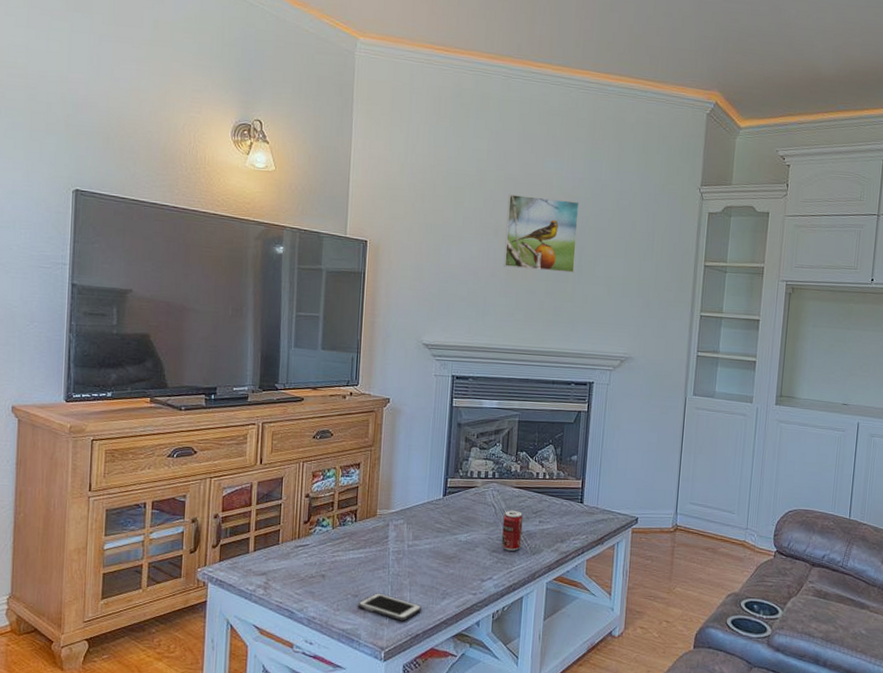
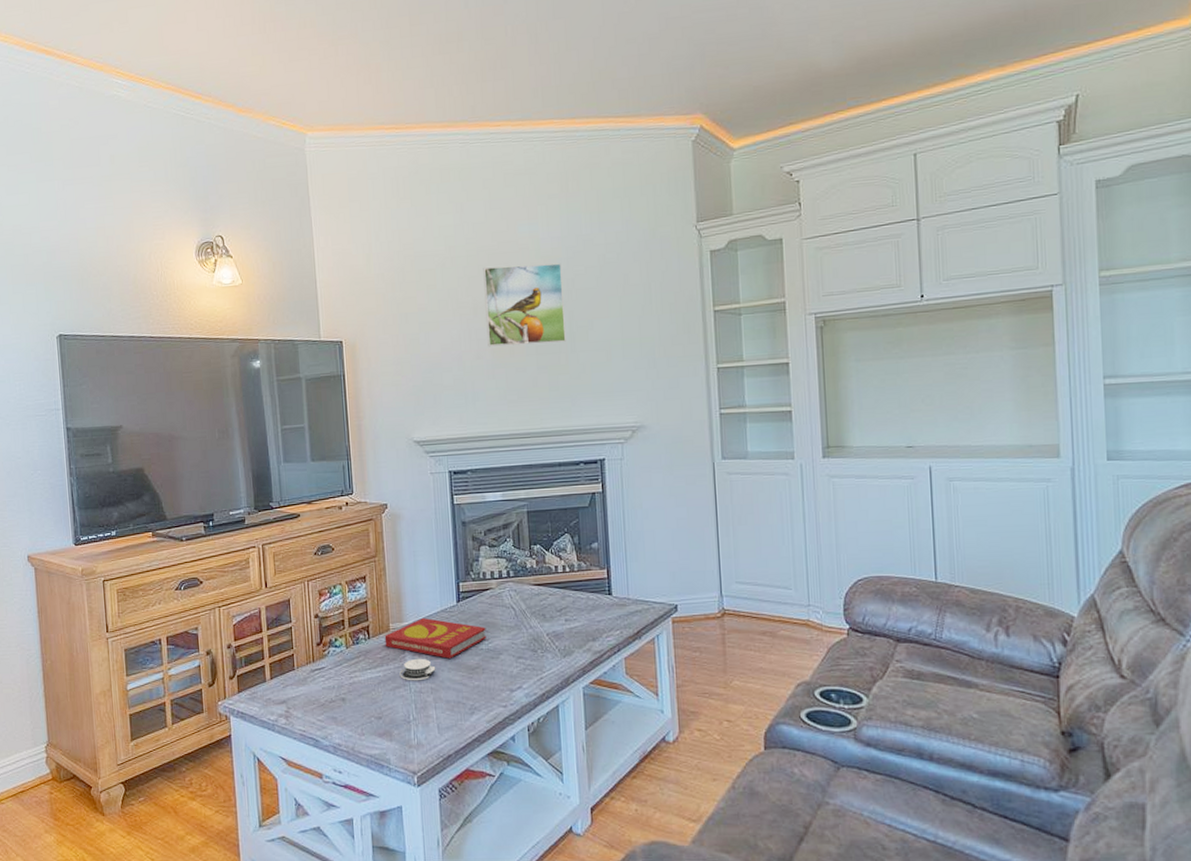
cell phone: present [358,593,422,621] -> none [383,713,450,742]
book: none [370,507,467,547] -> present [384,618,487,659]
architectural model: none [380,544,416,565] -> present [399,658,436,681]
beverage can: present [501,510,523,551] -> none [525,610,549,655]

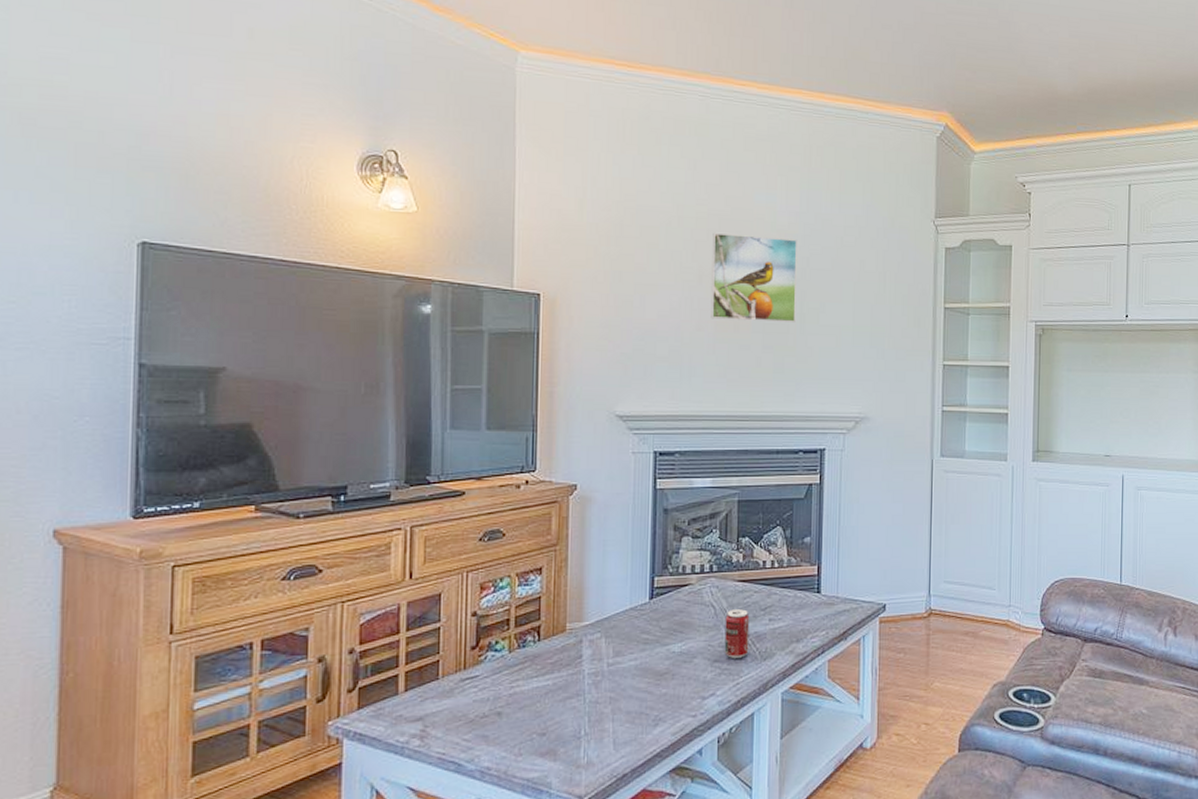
book: present [384,618,487,659] -> none [558,617,681,663]
architectural model: present [399,658,436,681] -> none [573,663,618,690]
beverage can: none [525,610,549,655] -> present [724,609,750,658]

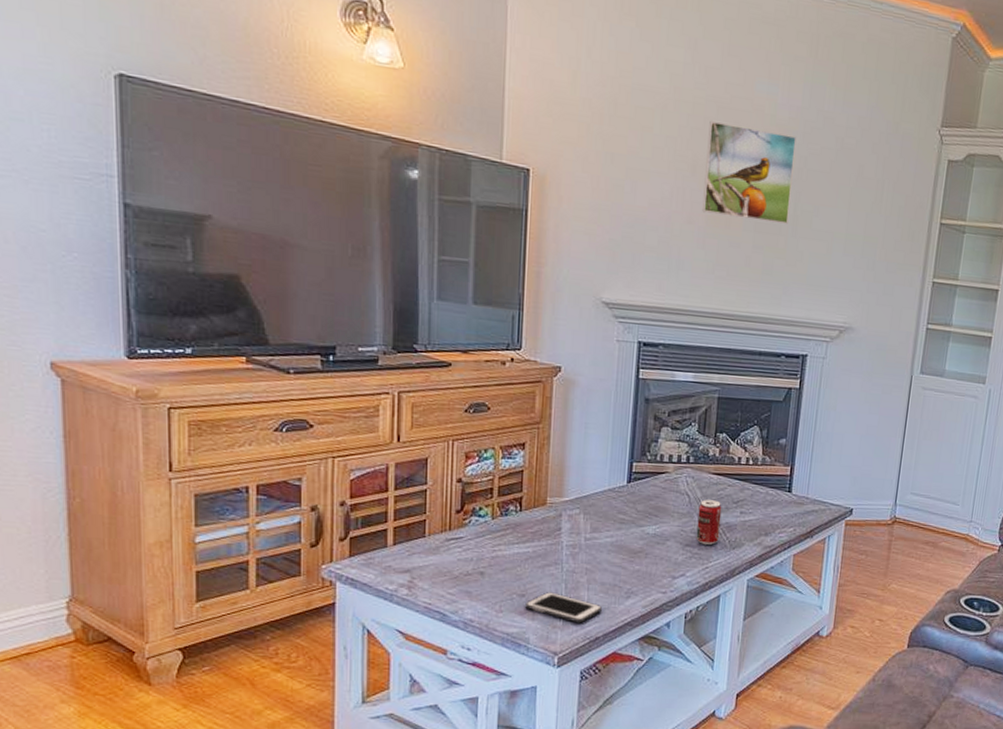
cell phone: none [546,727,628,760] -> present [525,592,602,623]

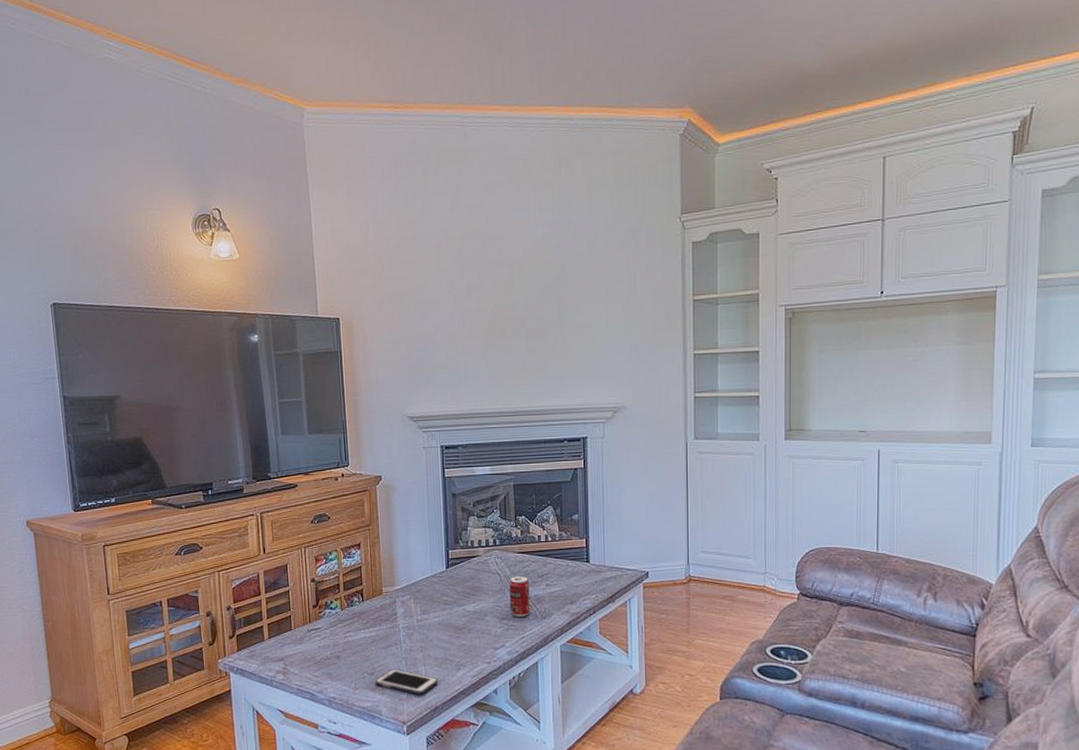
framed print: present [702,120,797,224] -> none [477,249,554,328]

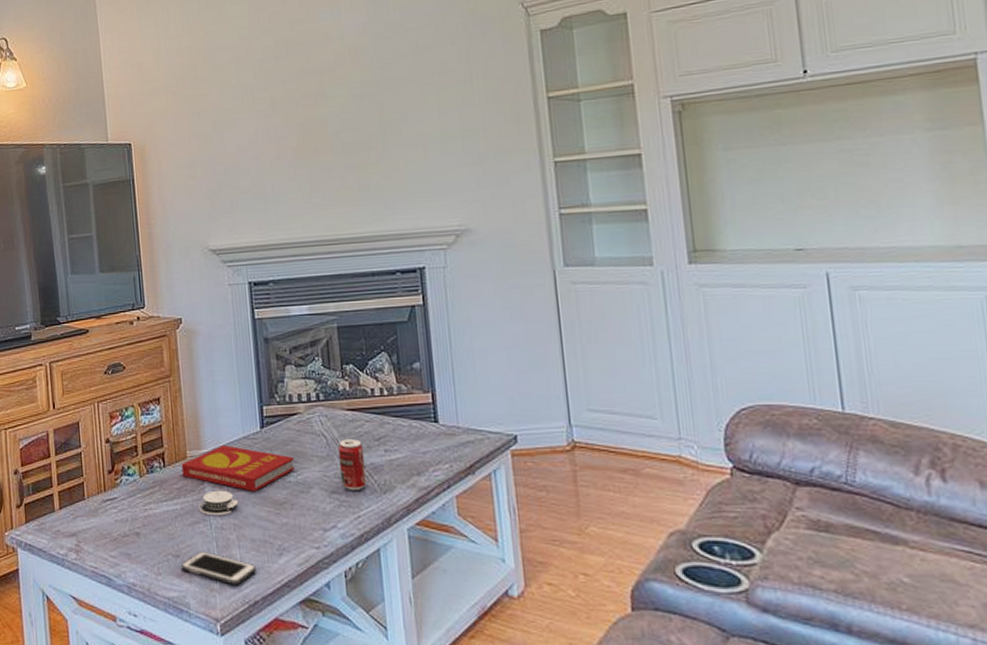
book: none [377,583,473,620] -> present [181,445,295,491]
architectural model: none [391,619,426,640] -> present [198,490,239,516]

